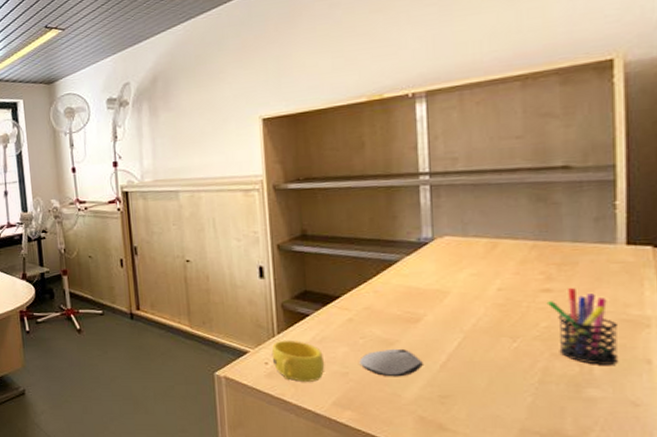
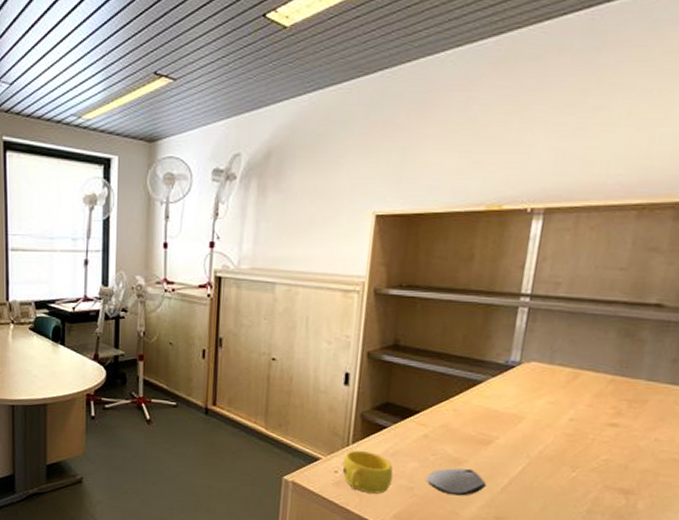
pen holder: present [546,287,619,365] -> none [610,424,669,501]

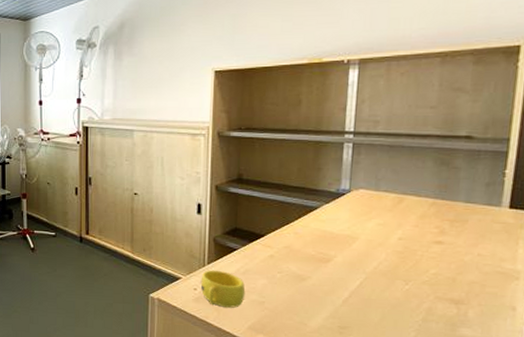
computer mouse: present [426,467,486,496] -> none [275,283,328,309]

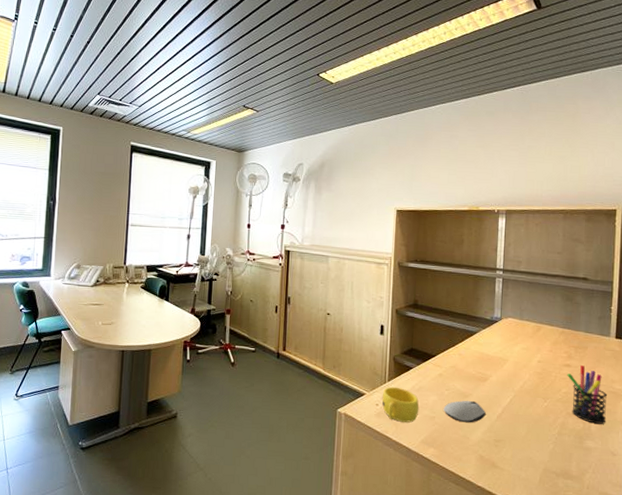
computer mouse: none [275,283,328,309] -> present [443,400,486,423]
pen holder: none [437,241,494,310] -> present [567,364,608,424]

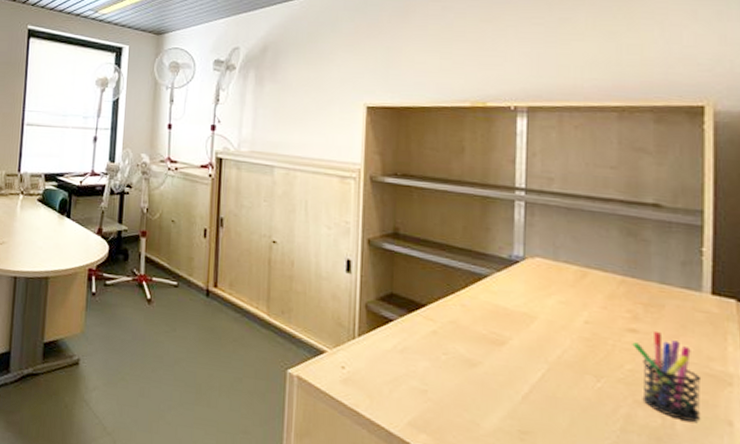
cup: present [382,386,419,423] -> none [349,344,404,396]
computer mouse: present [443,400,486,423] -> none [440,370,505,404]

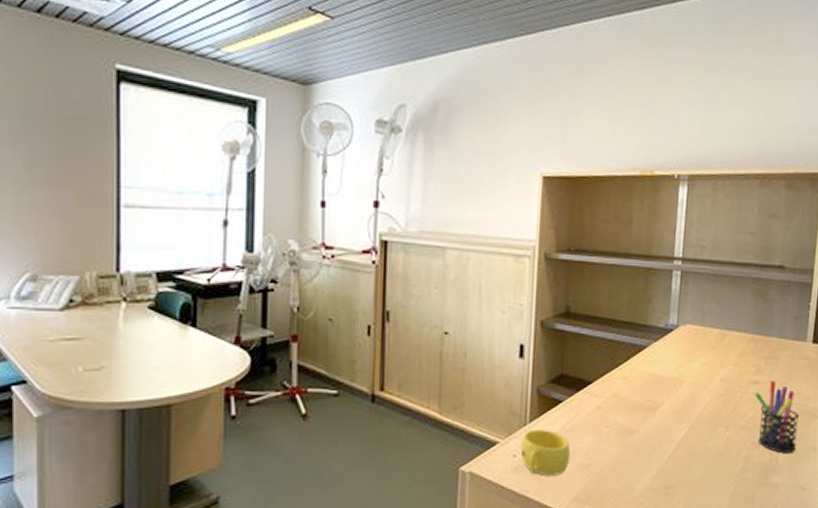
cup: none [349,344,404,396] -> present [520,429,571,476]

